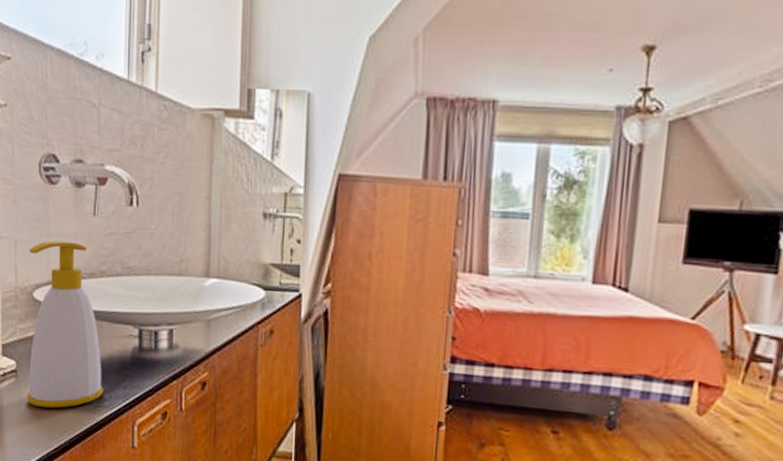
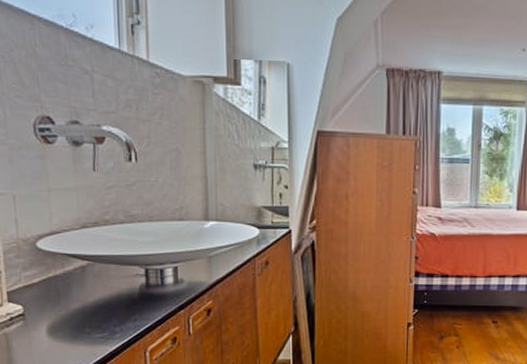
soap bottle: present [26,240,103,408] -> none [29,195,114,345]

